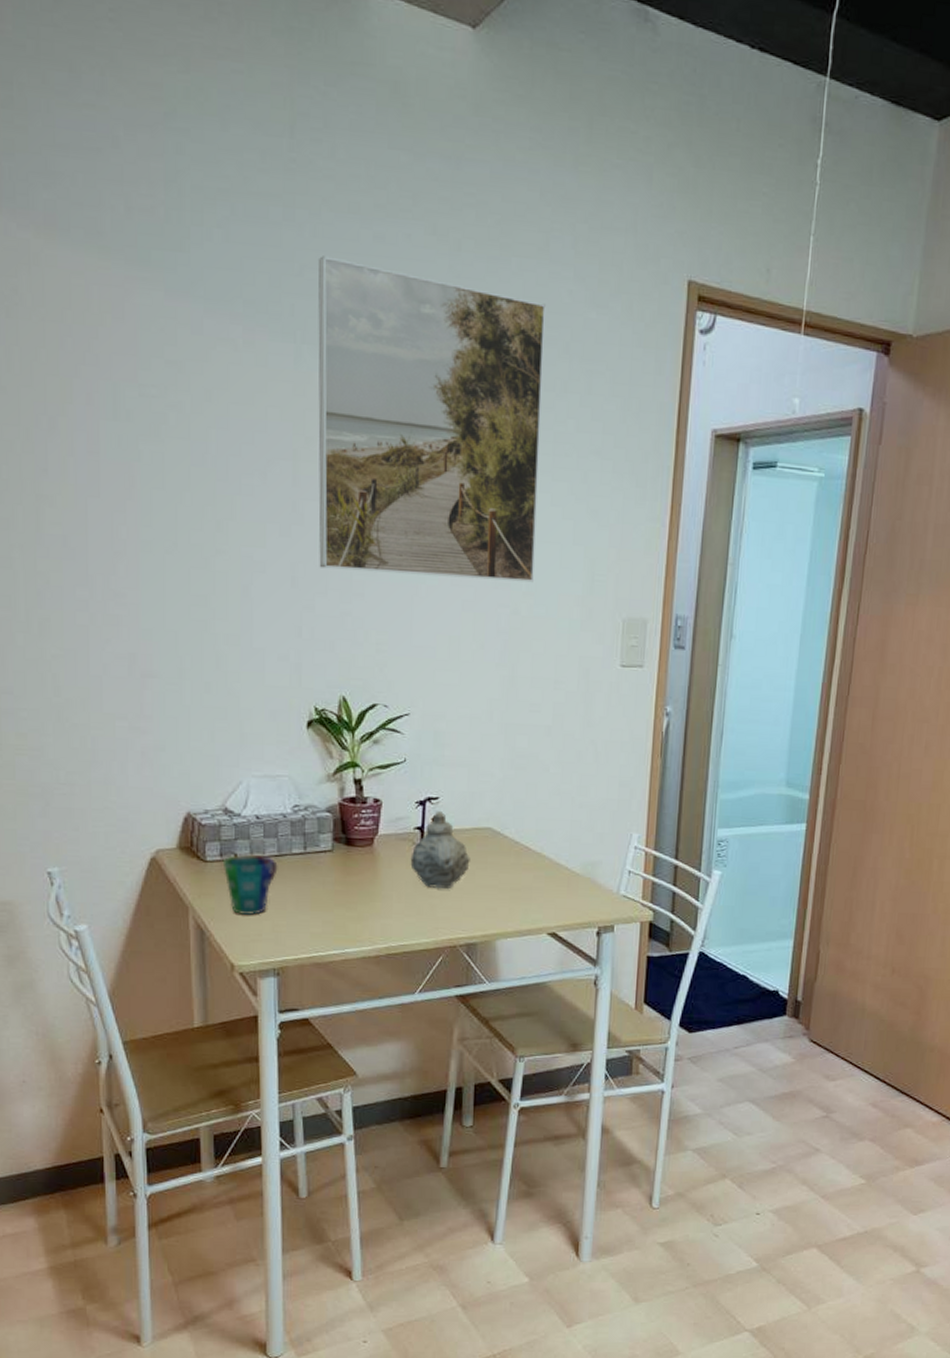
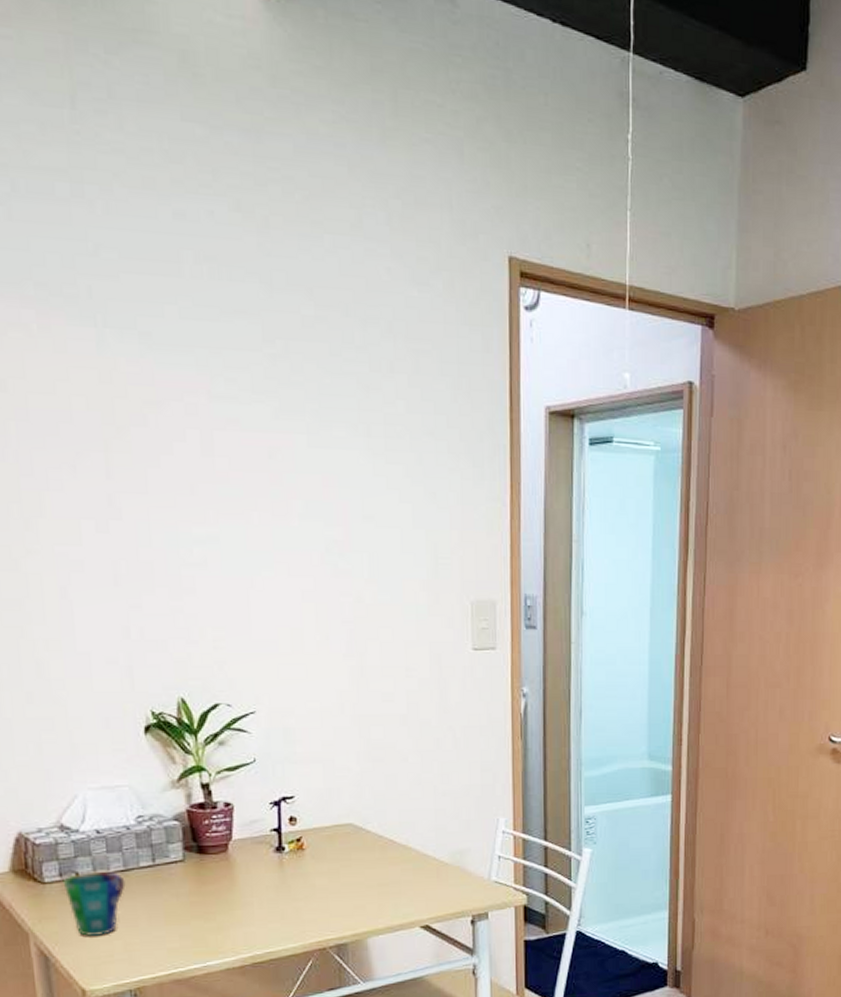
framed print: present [318,256,546,583] -> none [115,234,375,569]
teapot: present [410,810,470,888] -> none [269,809,333,890]

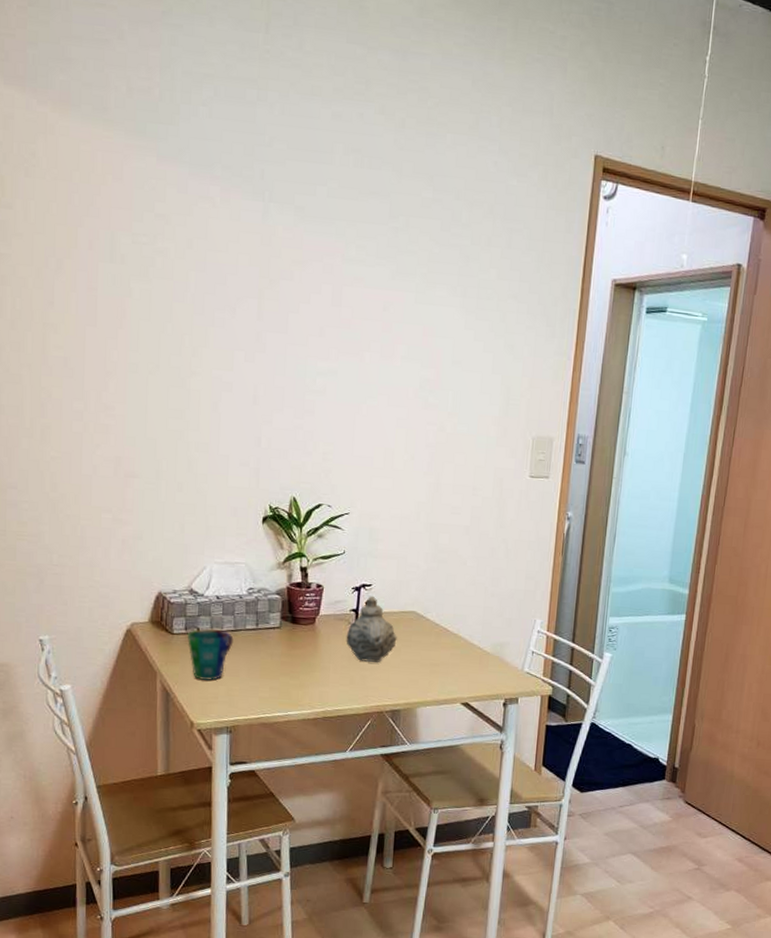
teapot: none [269,809,333,890] -> present [346,595,397,662]

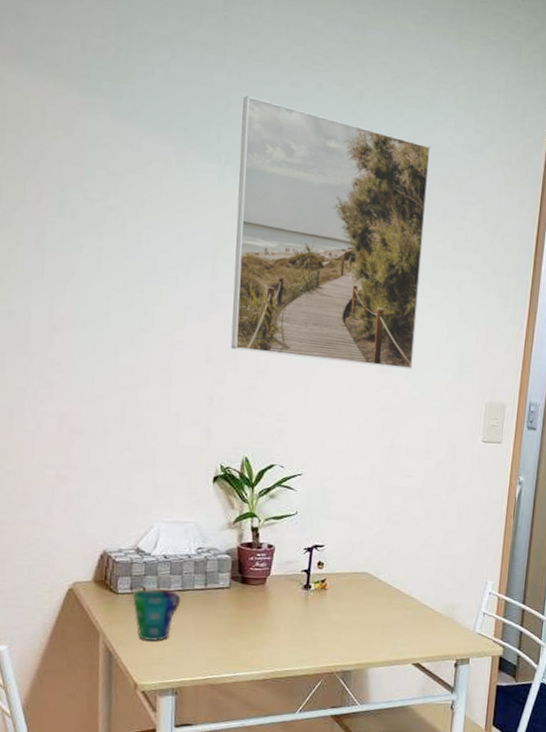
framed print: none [277,130,474,405] -> present [230,95,431,370]
teapot: present [346,595,397,662] -> none [297,556,349,623]

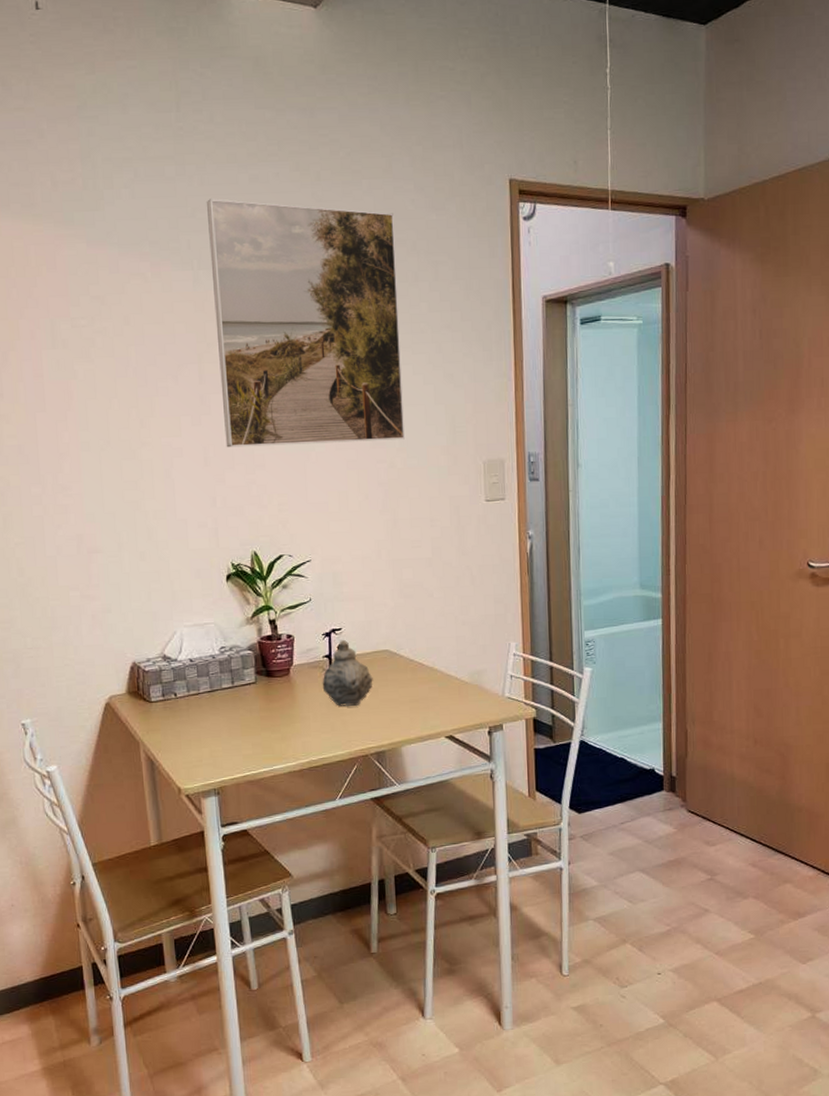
cup: present [132,588,181,642] -> none [165,692,212,745]
teapot: none [297,556,349,623] -> present [322,639,373,706]

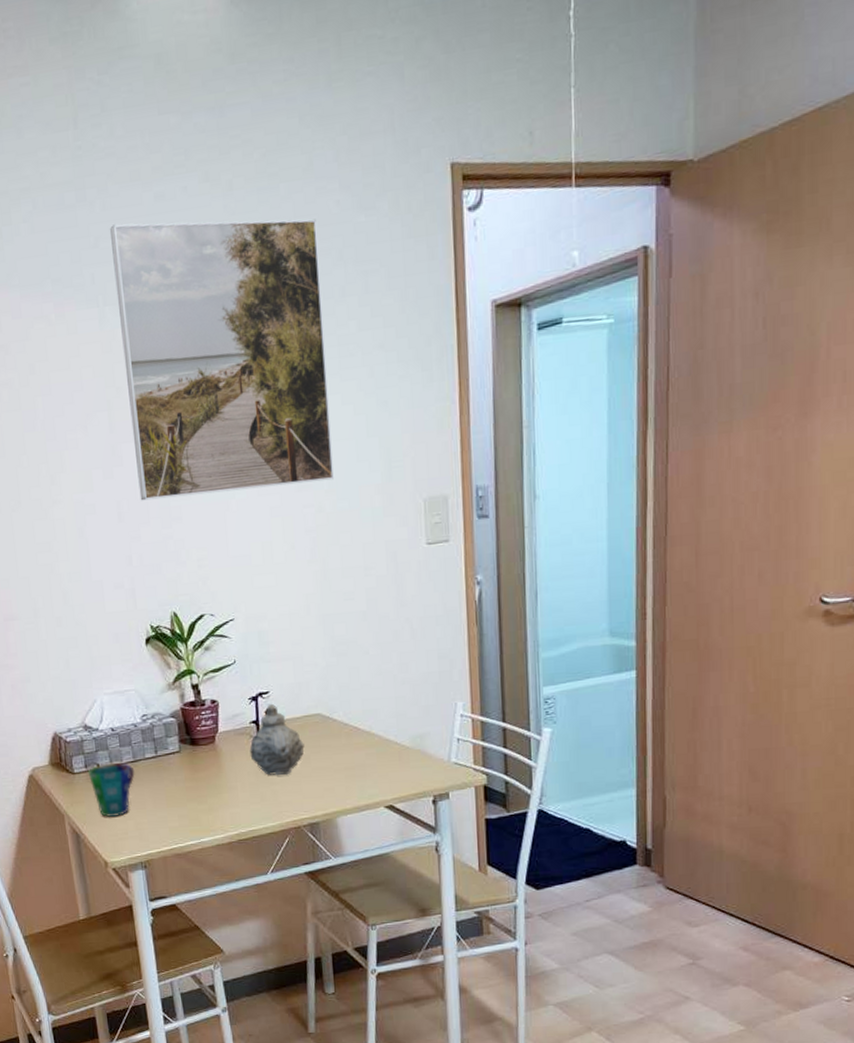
cup: none [165,692,212,745] -> present [87,762,135,818]

